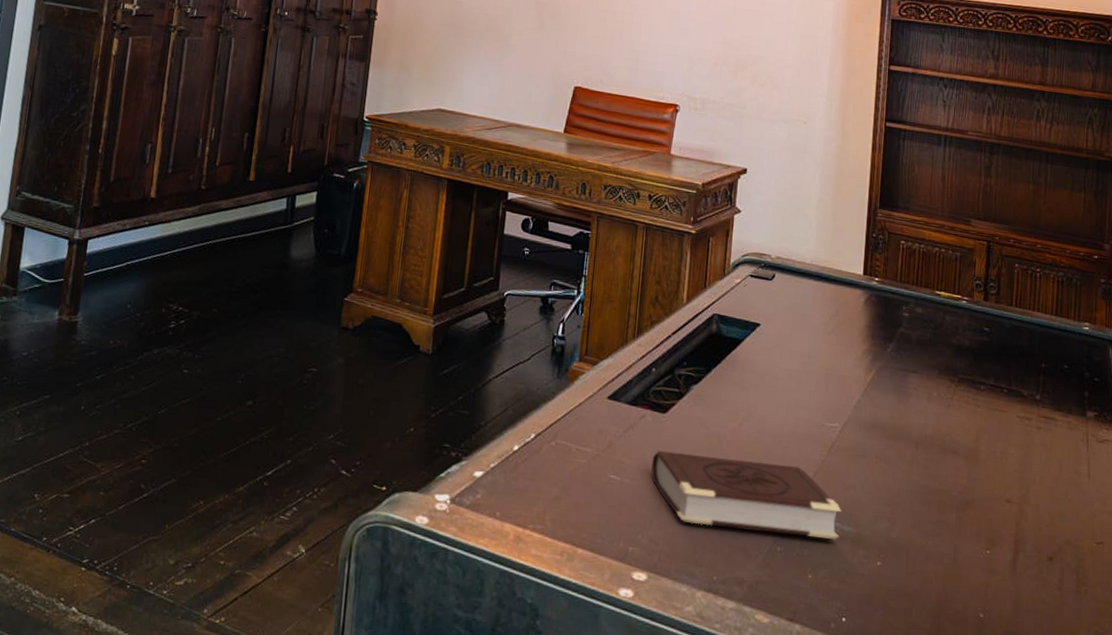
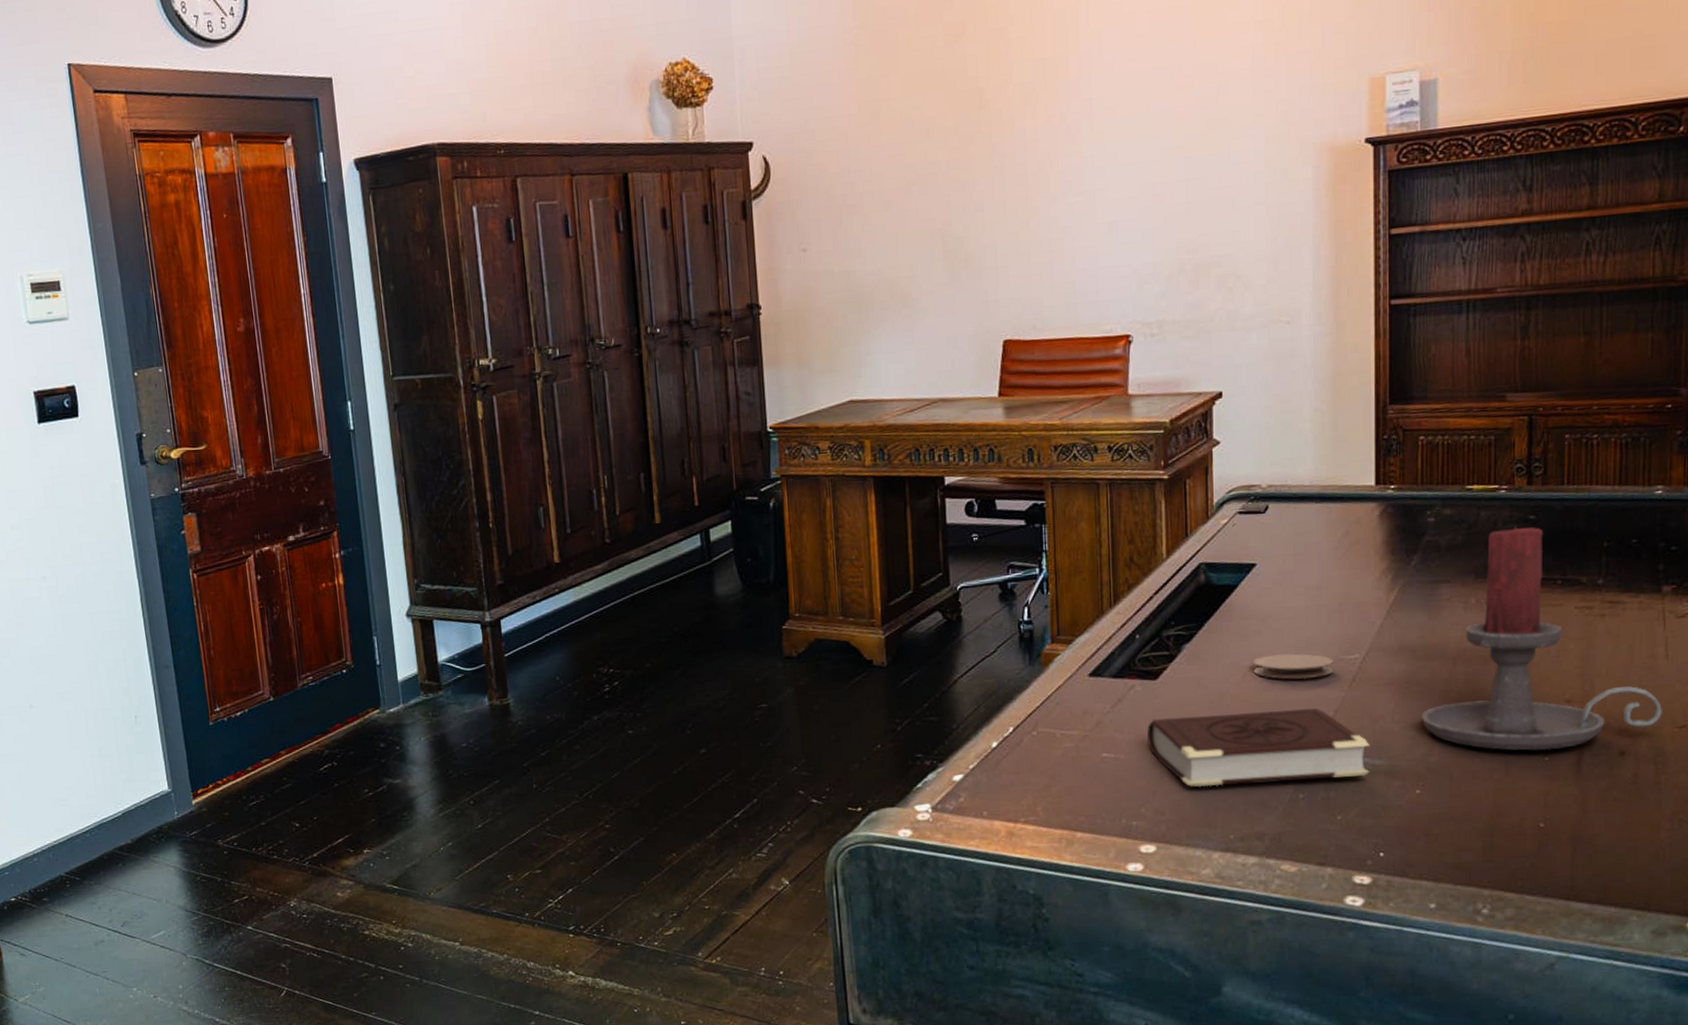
coaster: none [748,409,817,439] -> present [1253,653,1333,680]
candle holder: none [887,333,1084,545] -> present [1422,525,1662,751]

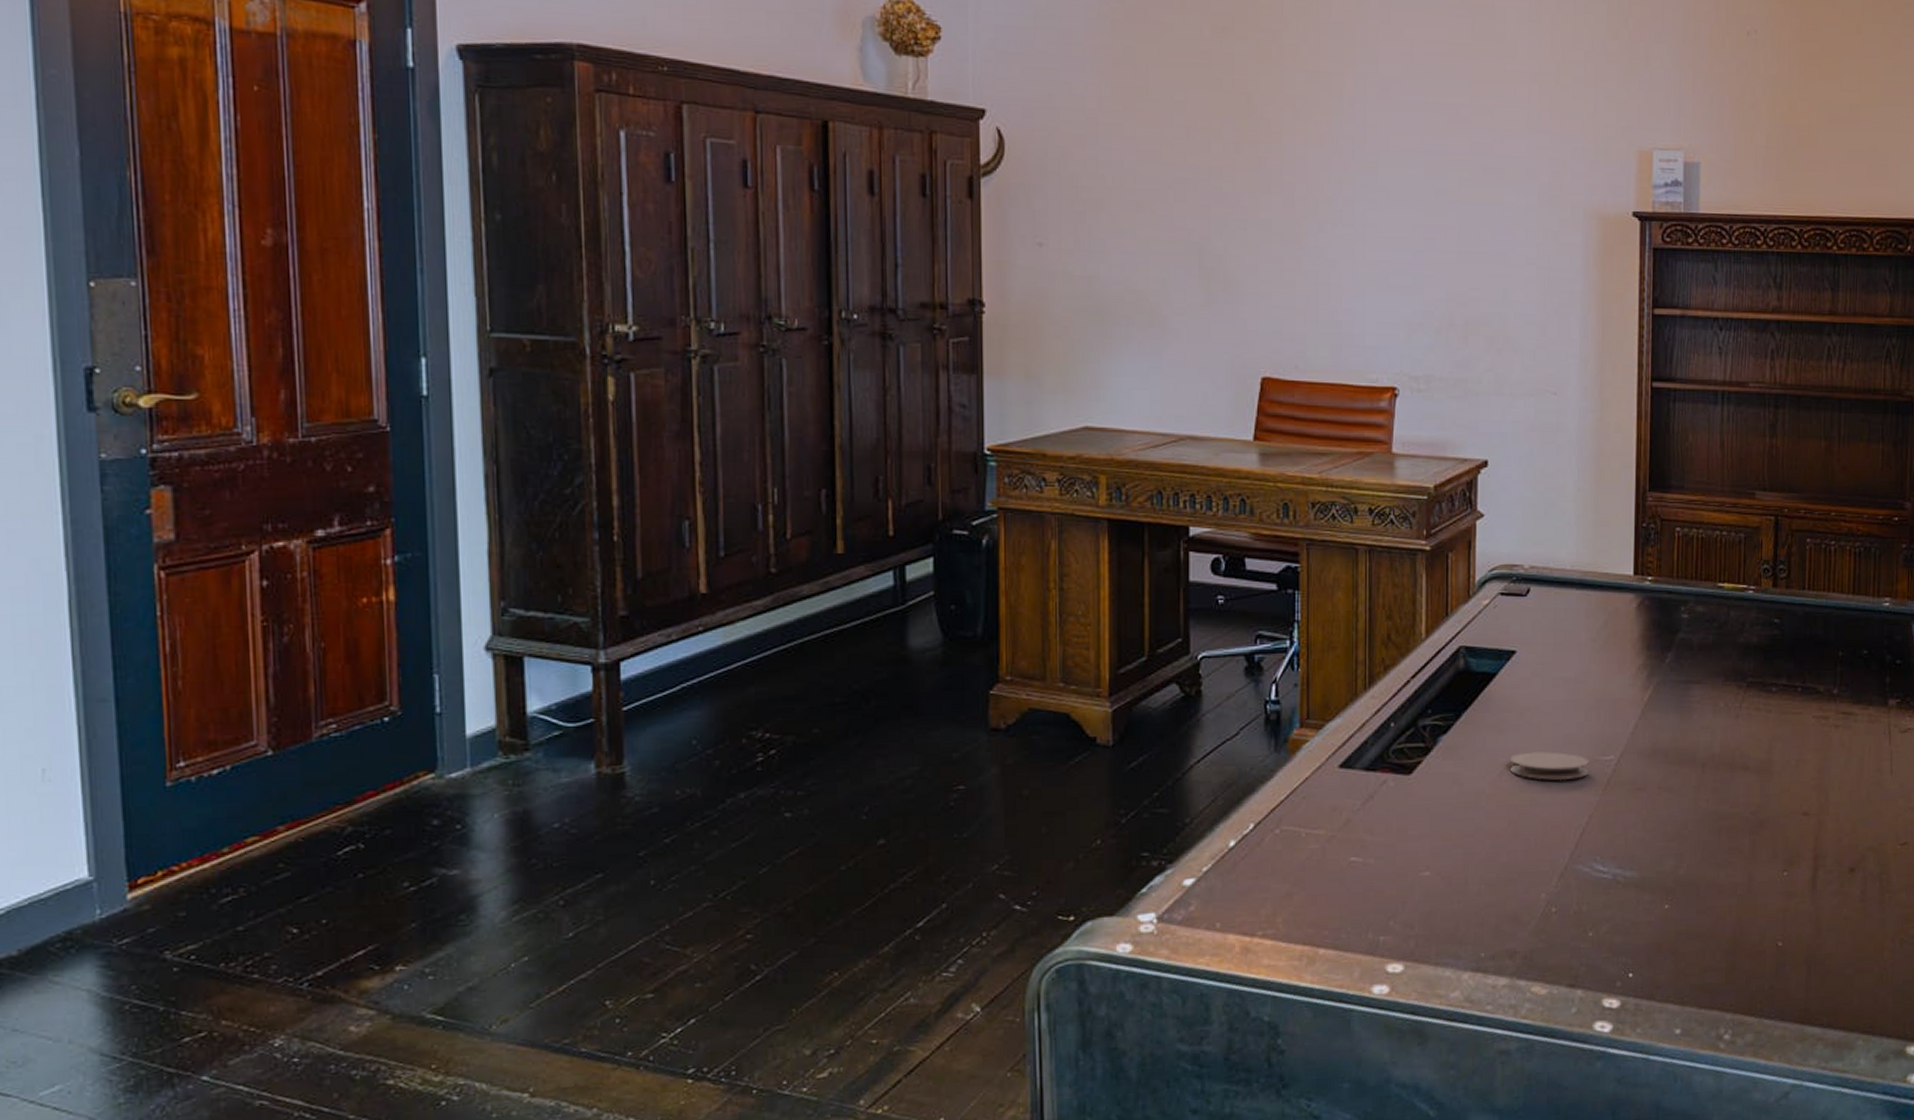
book: present [1147,707,1370,788] -> none [1399,812,1622,898]
candle holder: present [1422,525,1662,751] -> none [1672,627,1887,866]

